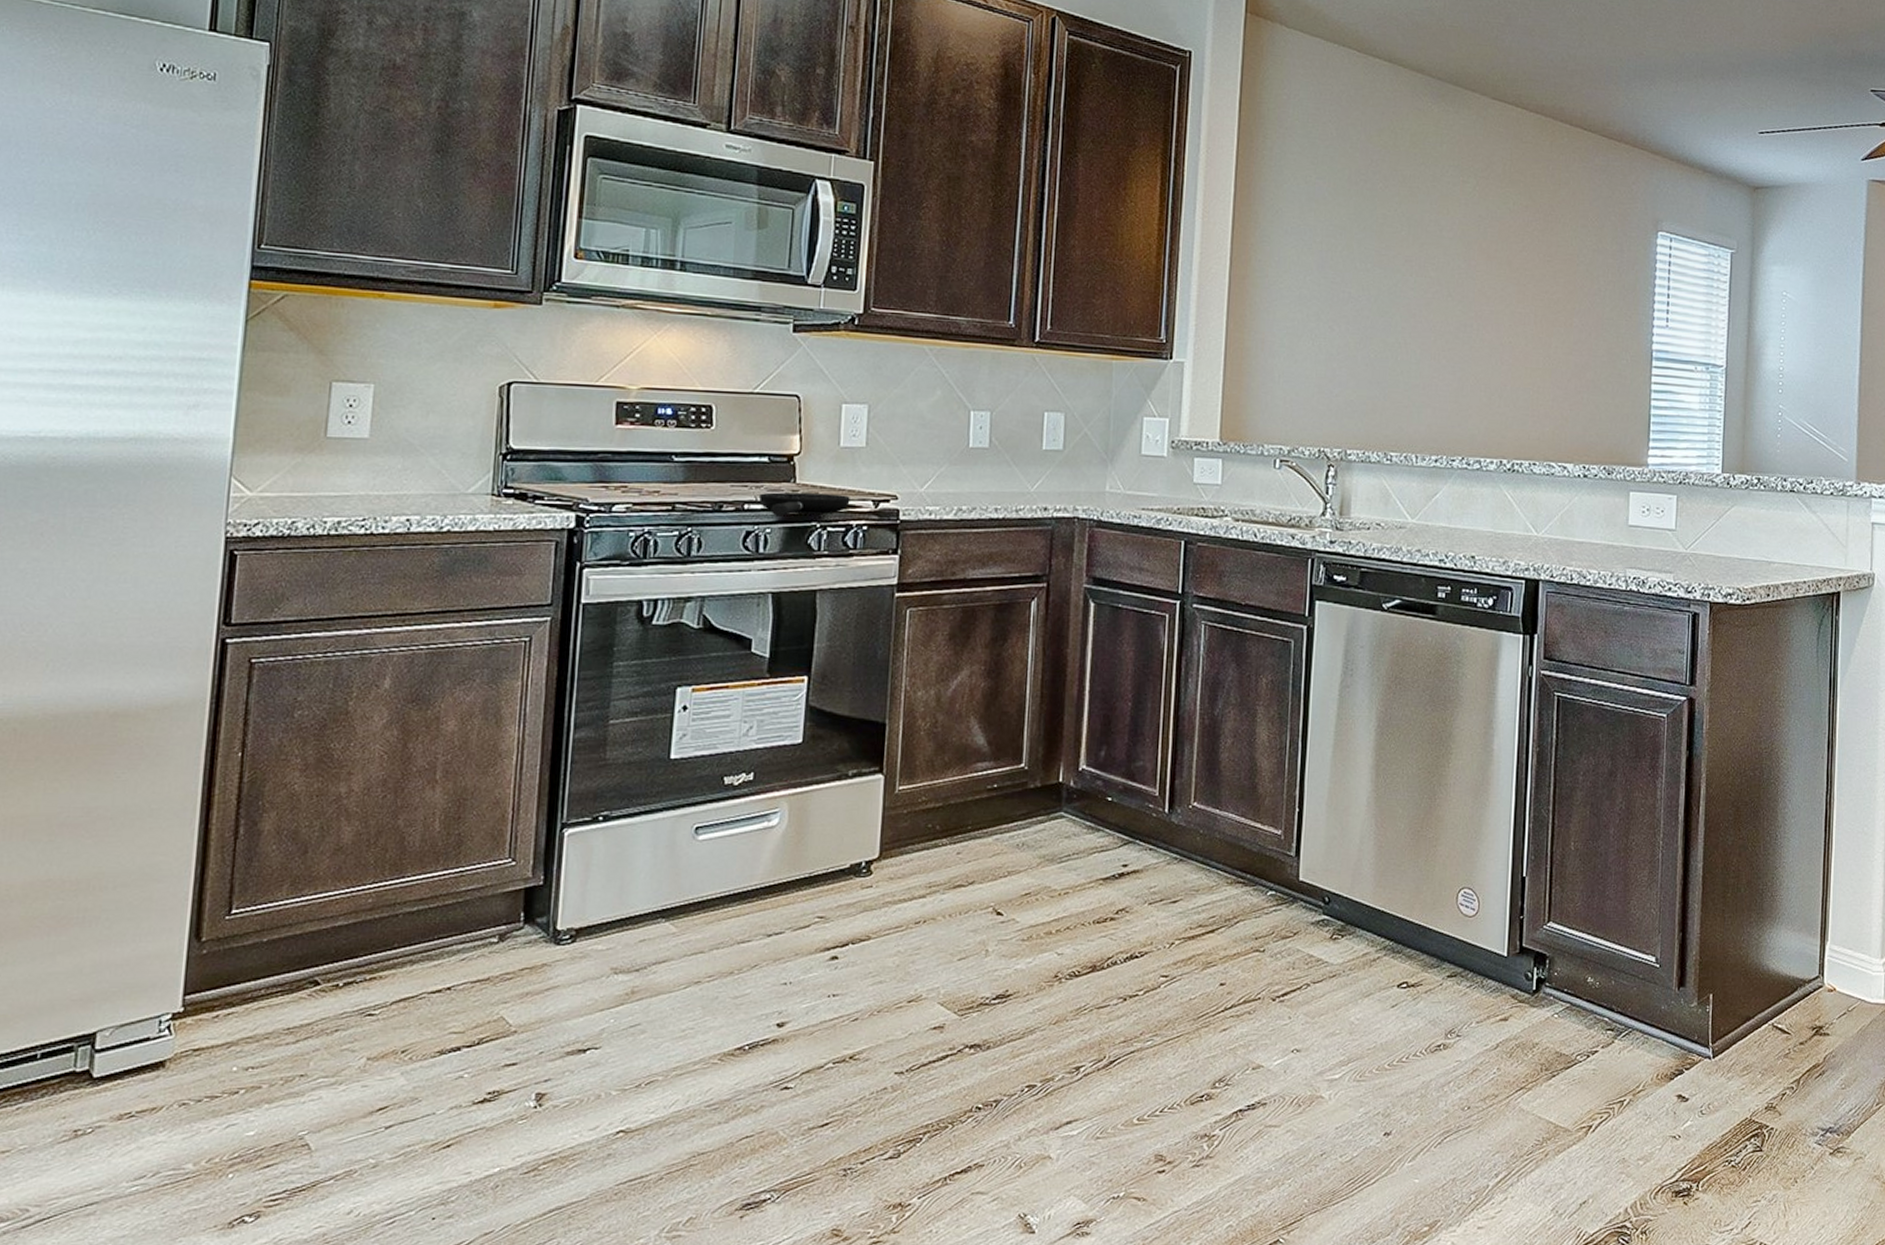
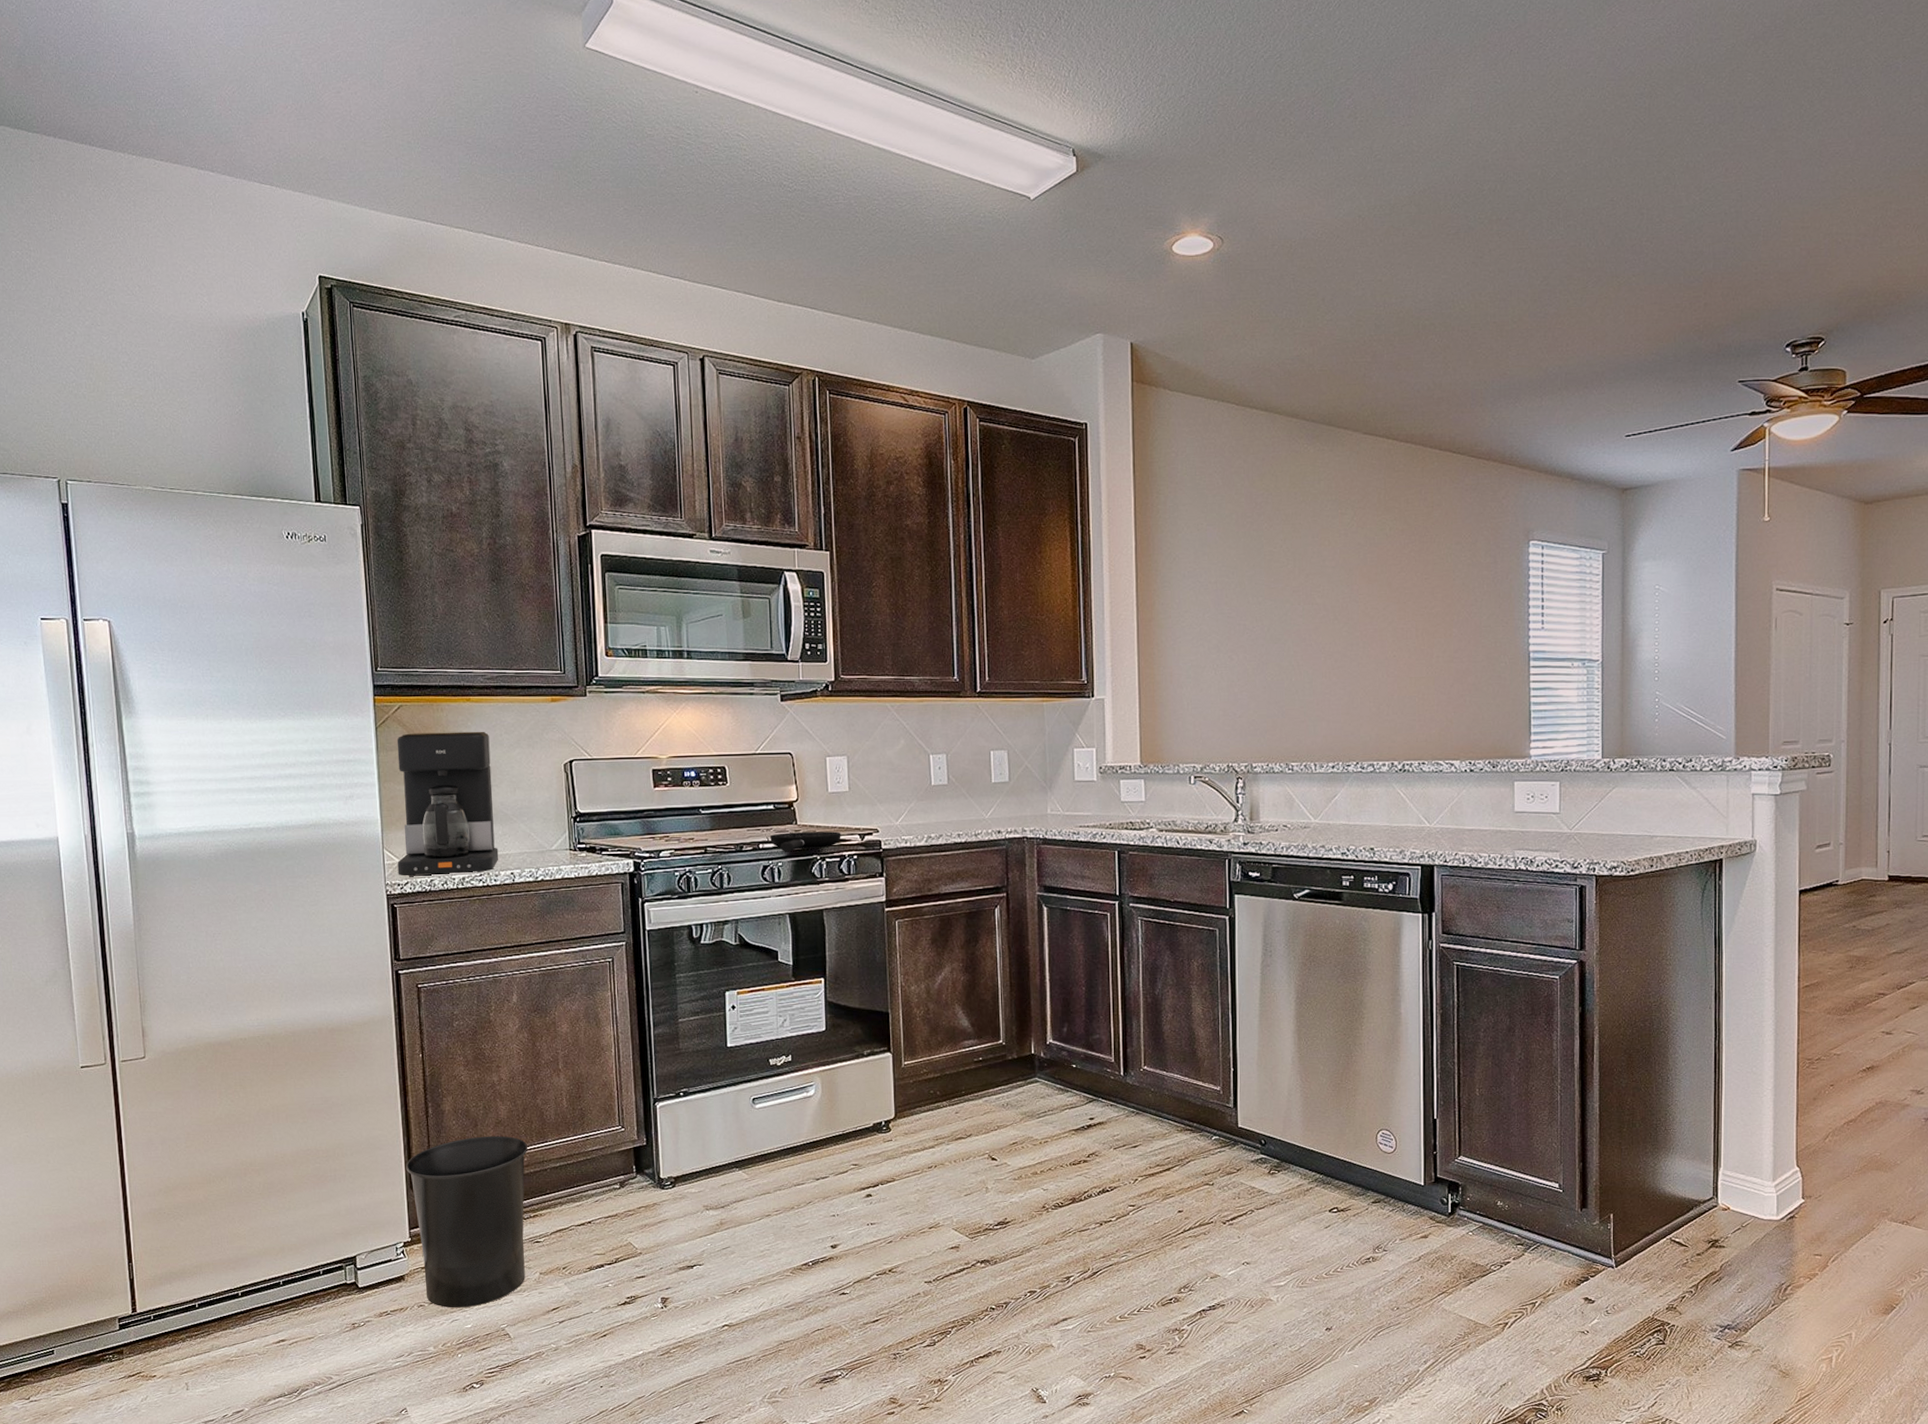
waste bin: none [193,867,376,1108] -> present [406,1135,528,1308]
coffee maker: none [246,331,403,517] -> present [396,731,499,876]

